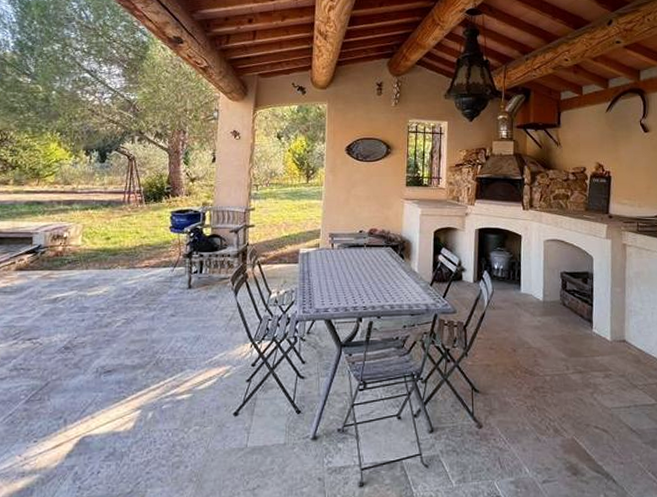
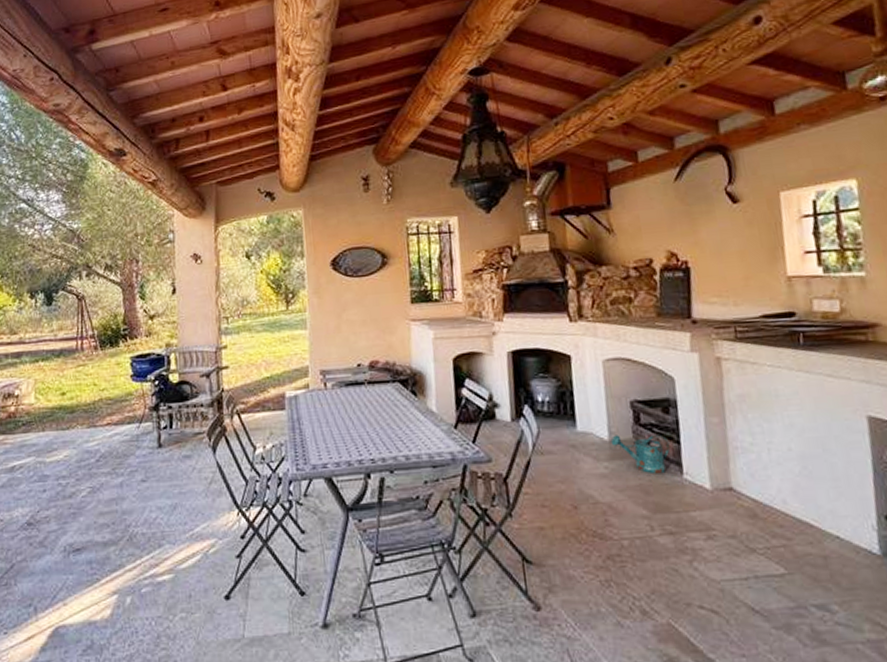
watering can: none [544,297,586,328] -> present [610,435,671,474]

